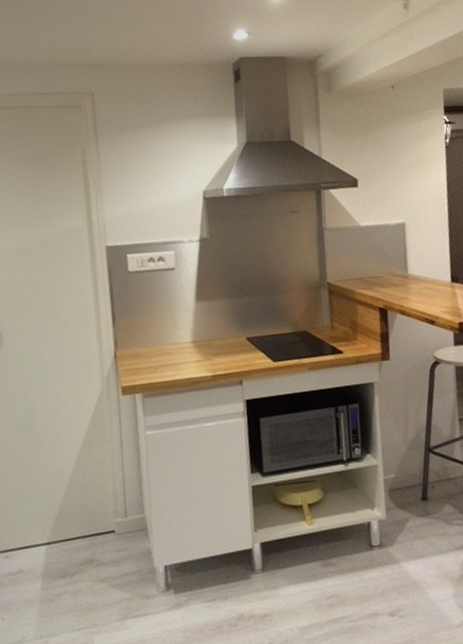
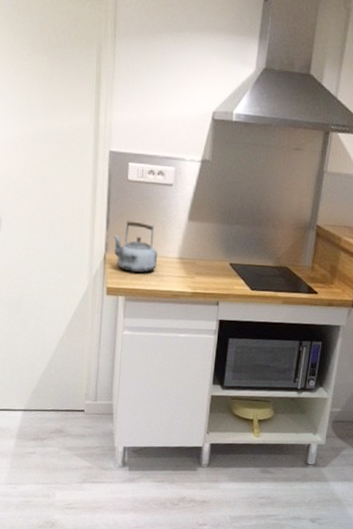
kettle: none [121,312,171,366] -> present [113,221,158,273]

